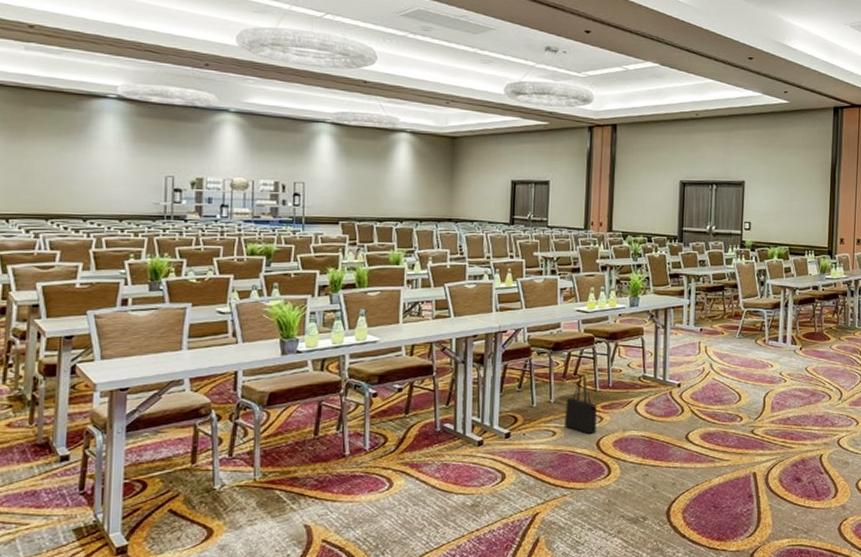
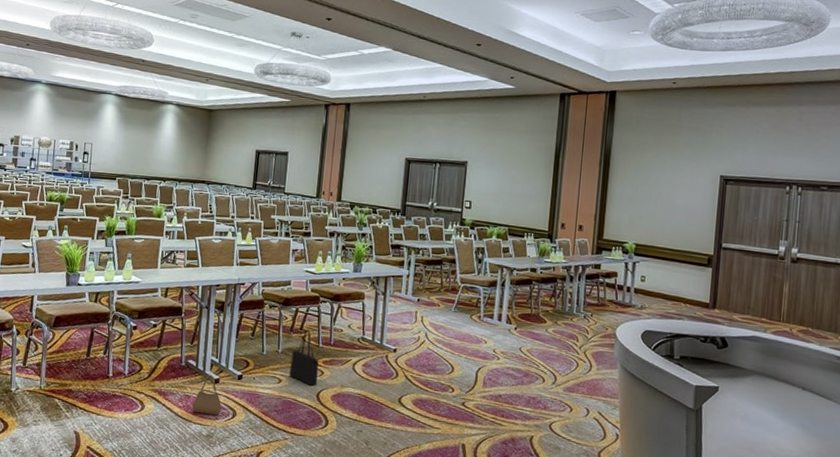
handbag: none [452,436,488,482] -> present [192,374,222,416]

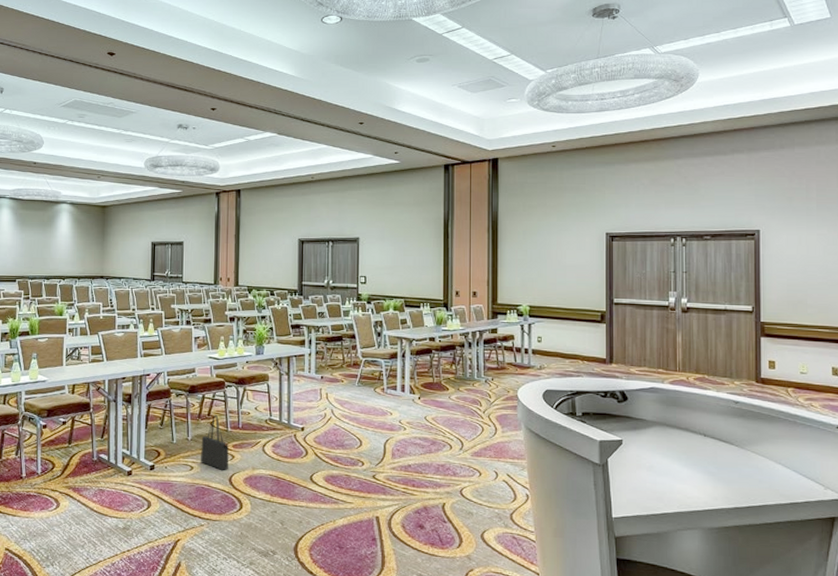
handbag: present [192,374,222,416] -> none [107,467,136,508]

